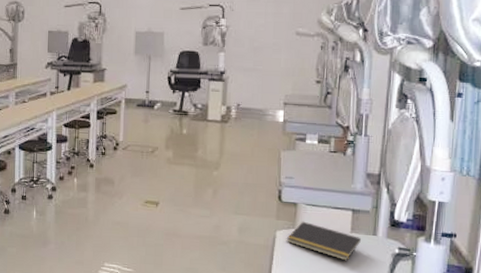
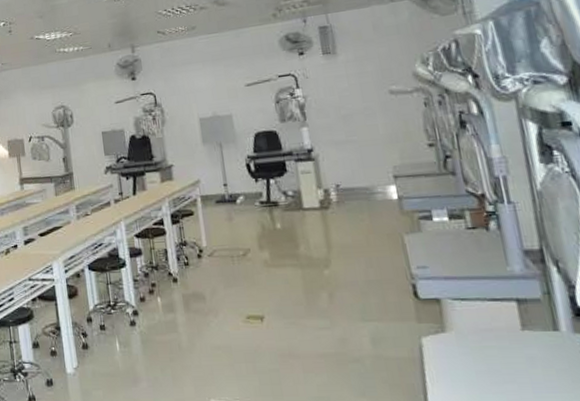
notepad: present [286,221,361,261] -> none [436,321,539,369]

